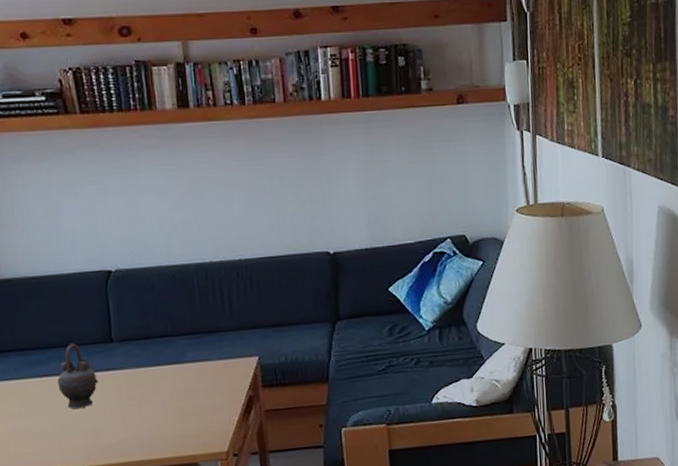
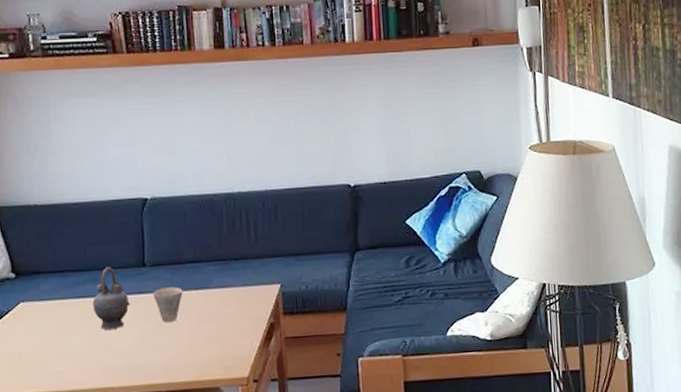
cup: none [122,362,155,399] -> present [153,287,183,322]

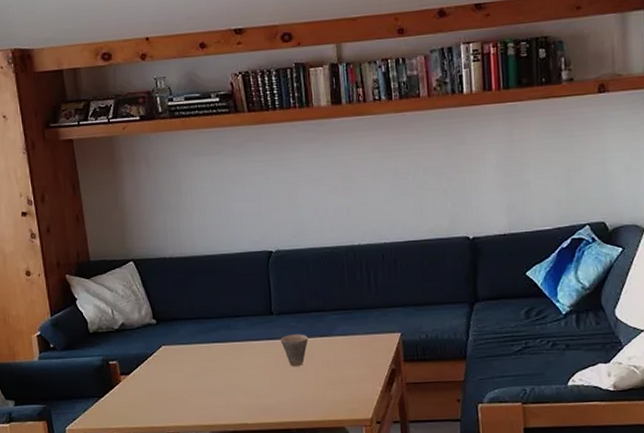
teapot: present [92,267,130,330] -> none [226,315,260,373]

